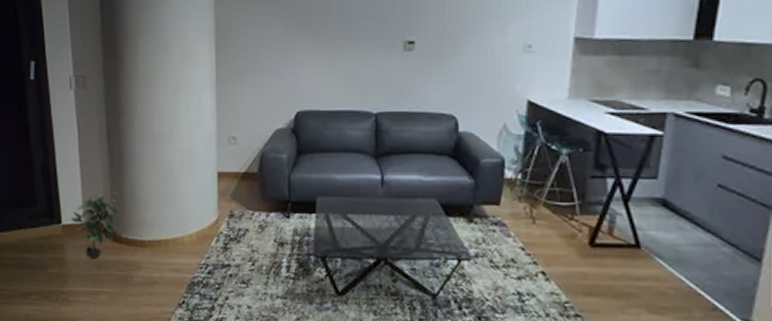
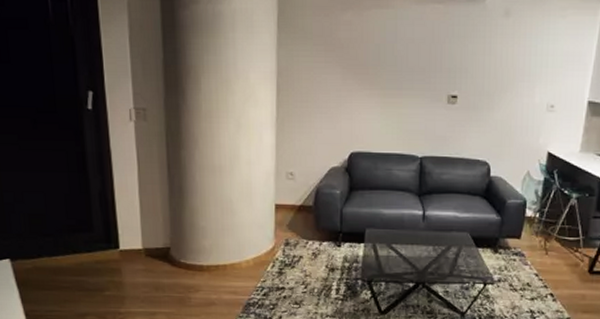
potted plant: present [70,191,121,258] -> none [128,219,181,281]

